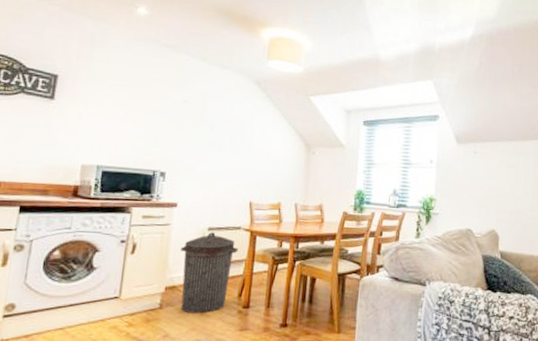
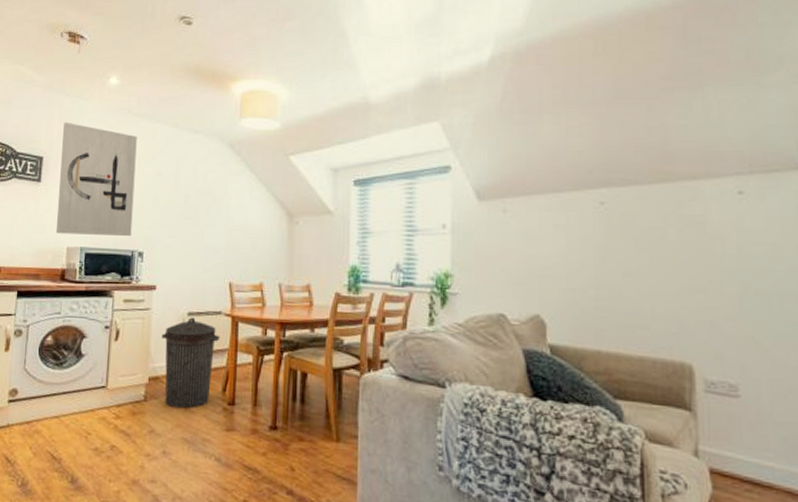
wall art: none [69,43,165,157] -> present [55,121,137,236]

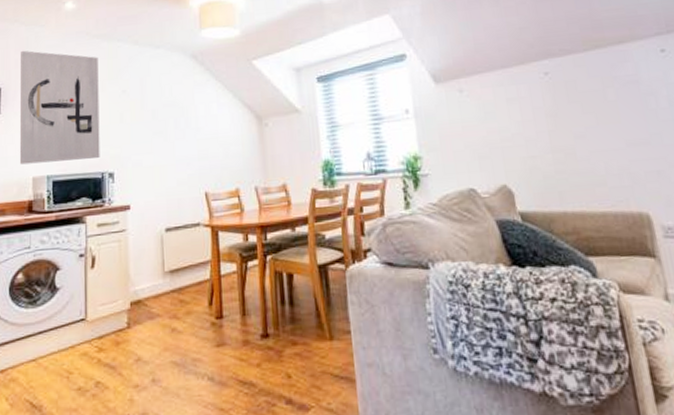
trash can: present [161,317,220,409] -> none [140,233,201,331]

